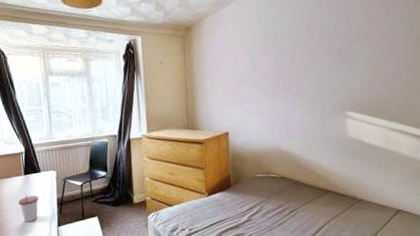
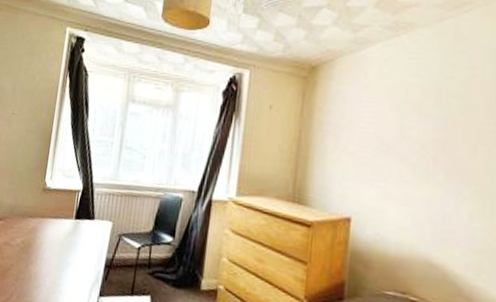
cup: present [18,195,39,223] -> none [60,245,85,282]

